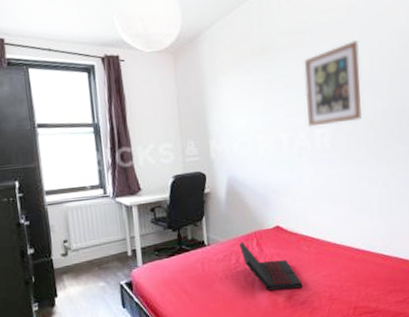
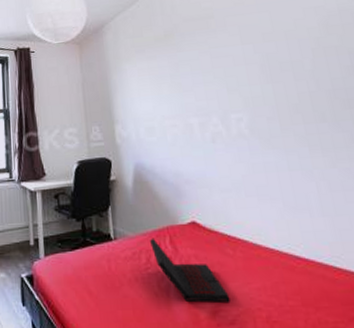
wall art: present [304,40,363,127] -> none [211,22,284,111]

